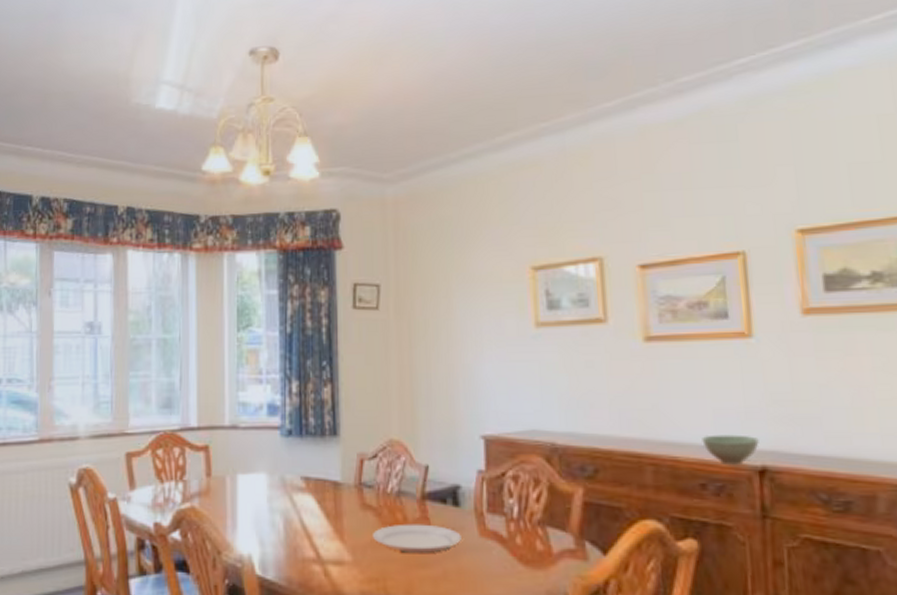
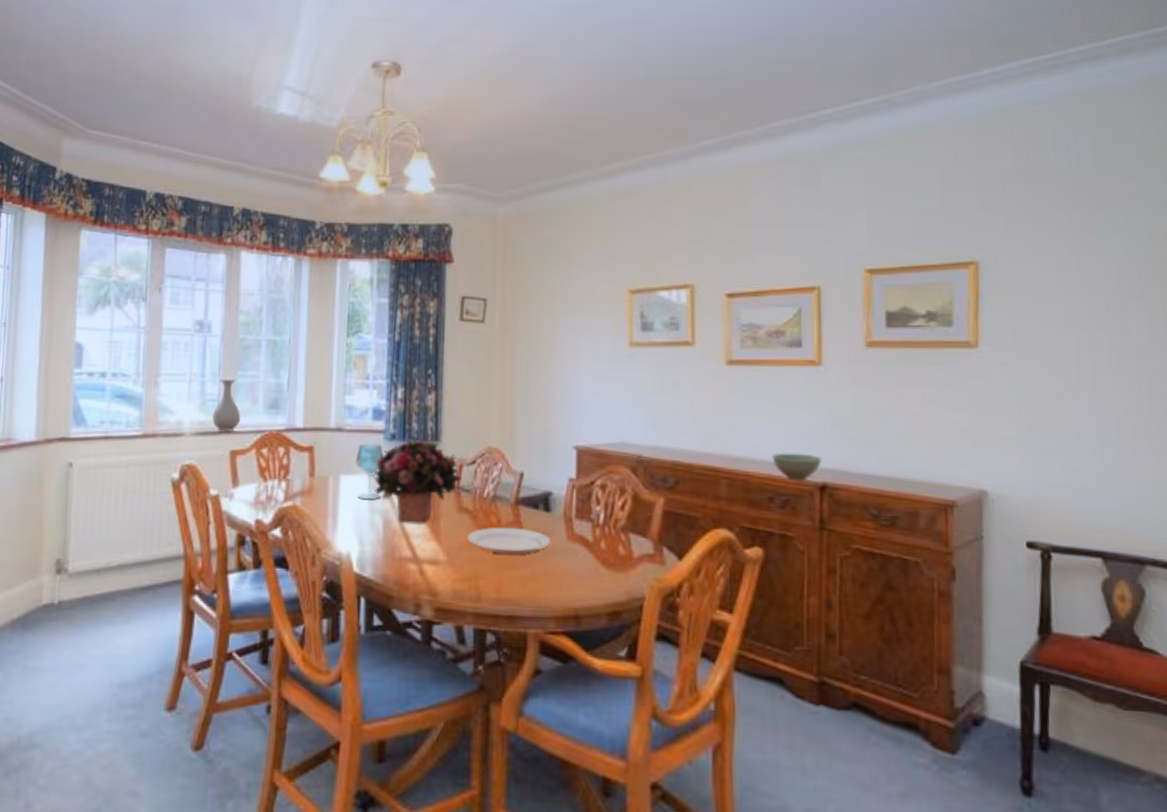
vase: none [107,381,135,434] -> present [212,379,241,432]
wine glass: none [252,442,280,499] -> present [355,444,383,500]
bouquet: none [268,433,363,524] -> present [370,438,461,525]

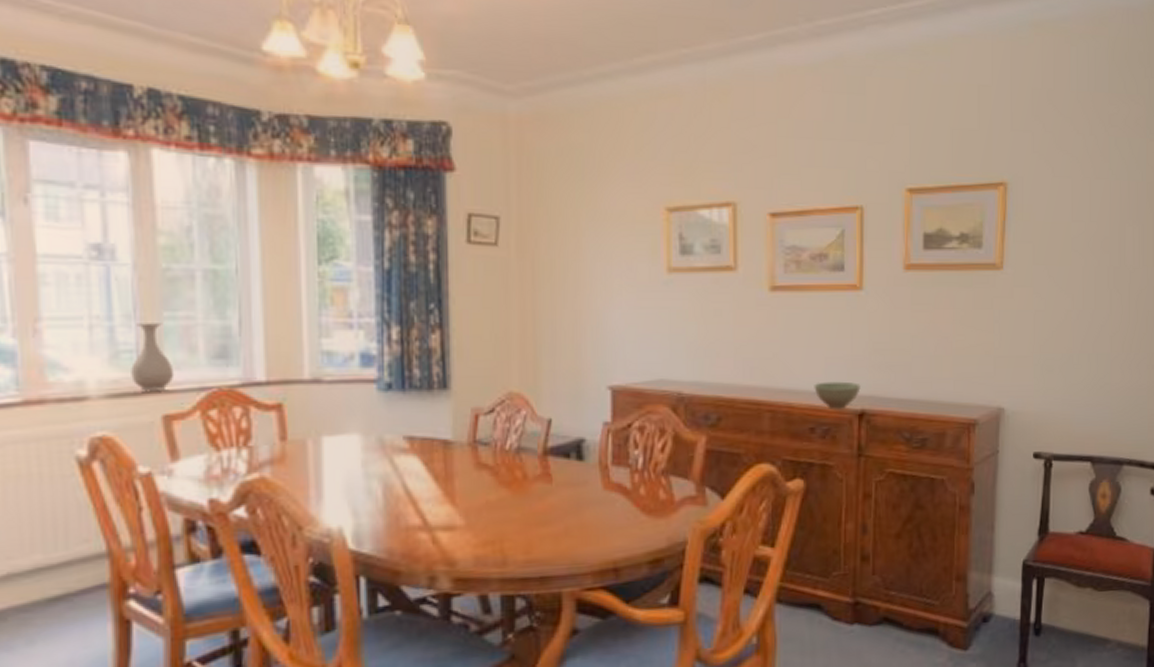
wine glass: present [355,444,383,500] -> none [340,397,378,464]
bouquet: present [370,438,461,525] -> none [362,386,478,488]
plate: present [468,527,550,555] -> none [489,480,585,512]

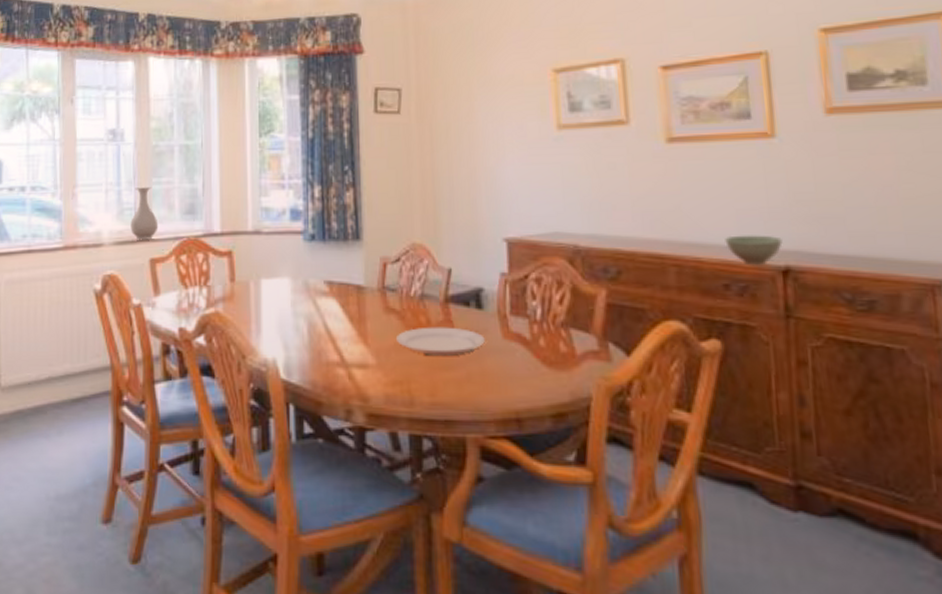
plate: none [489,480,585,512] -> present [397,327,485,356]

